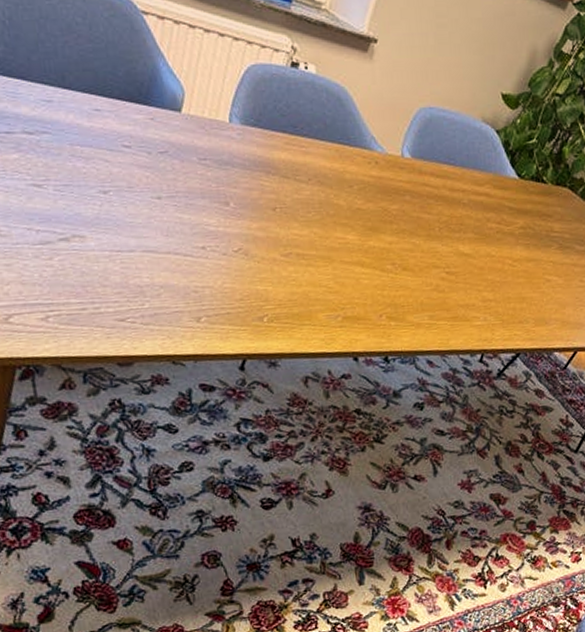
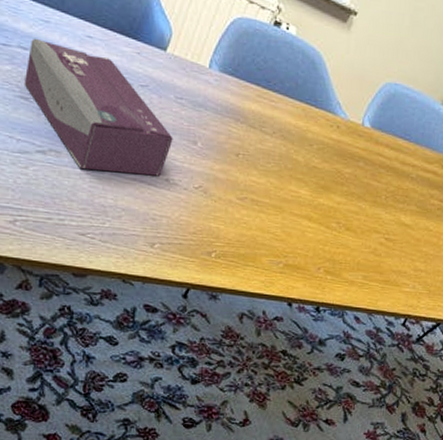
tissue box: none [34,120,203,250] -> present [24,38,173,176]

